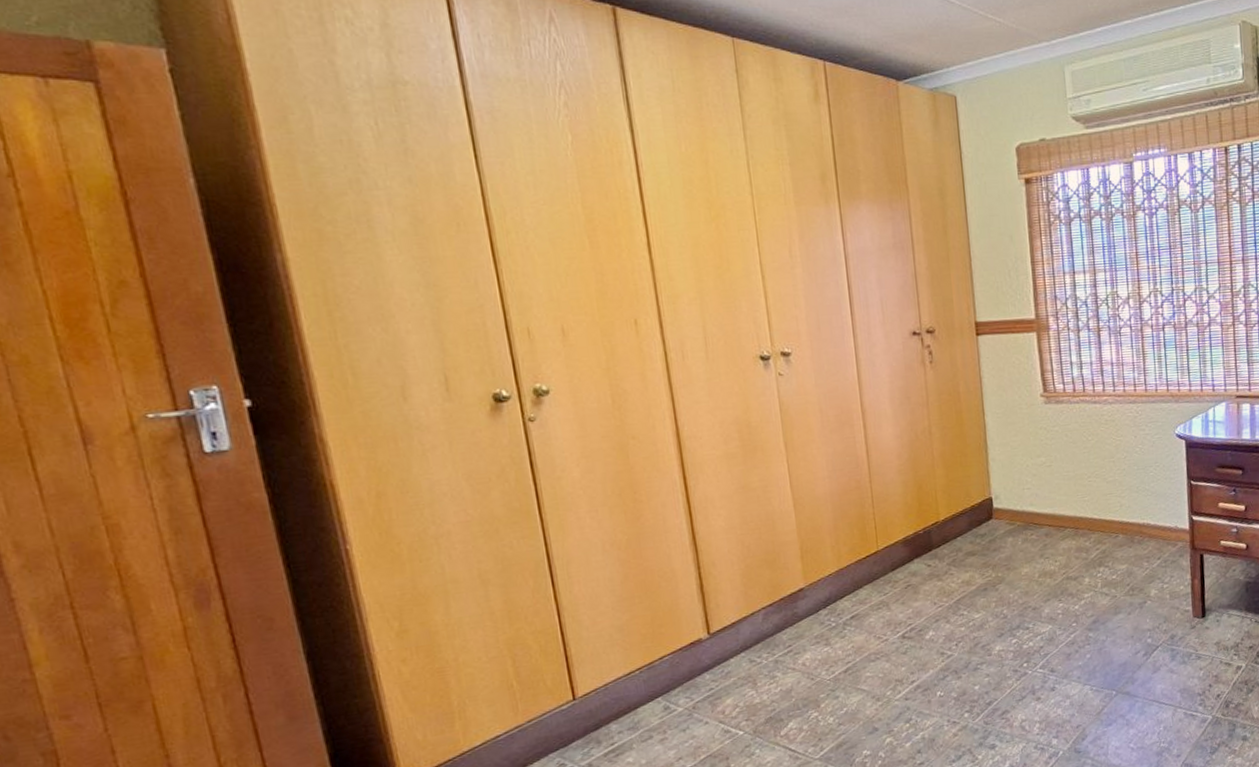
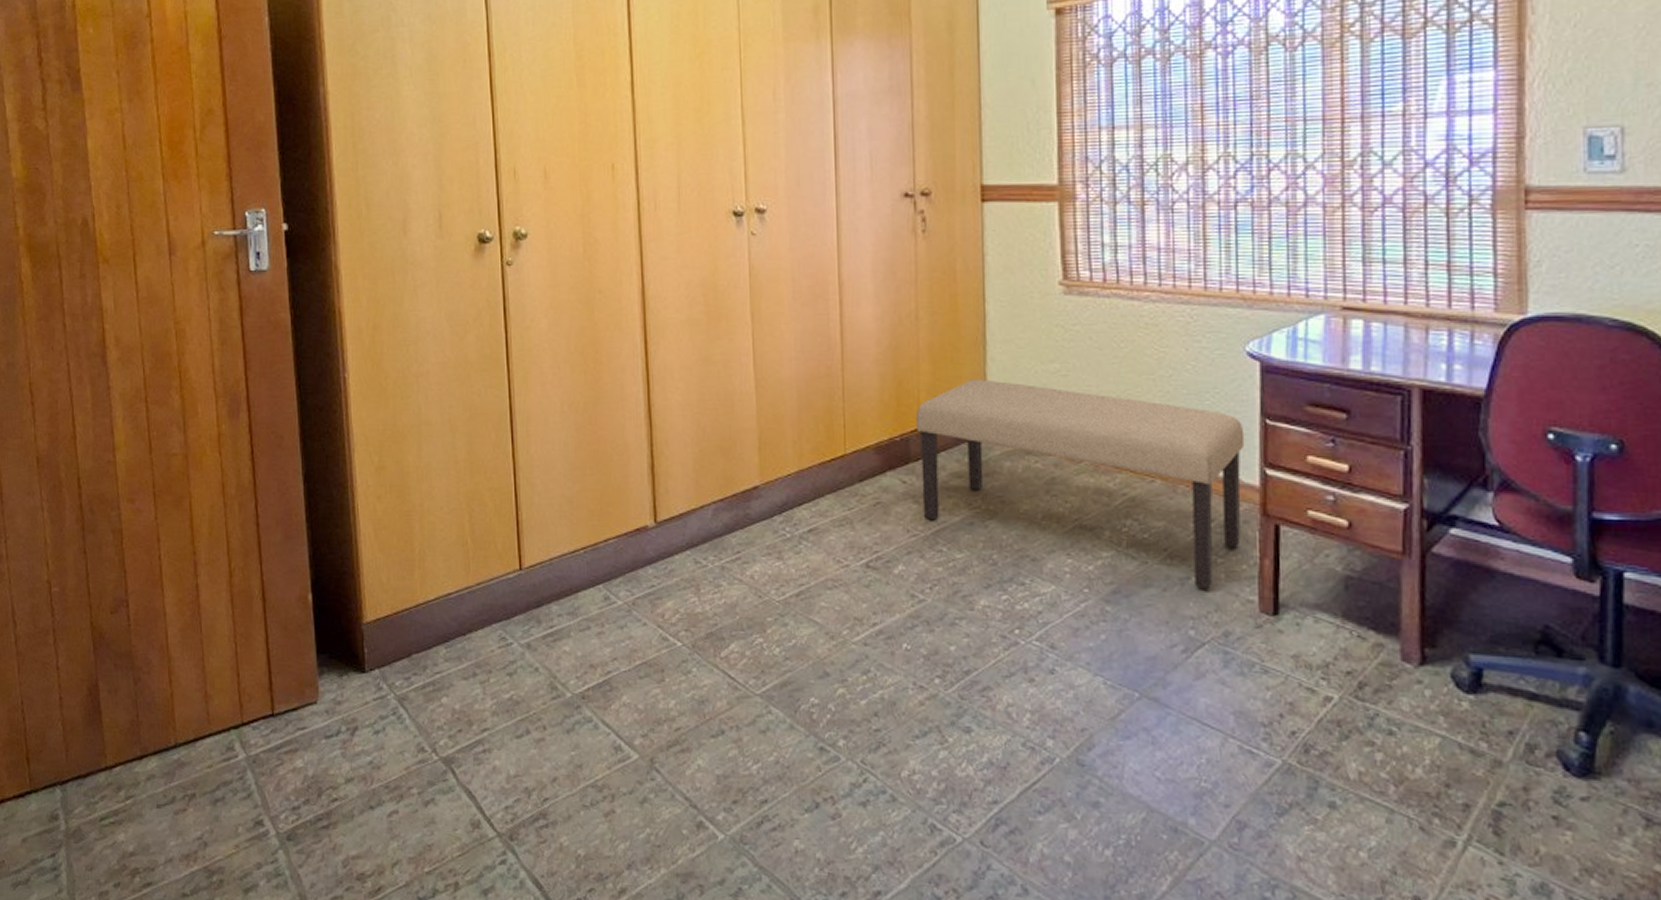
bench: none [935,476,1179,609] -> present [915,379,1245,590]

